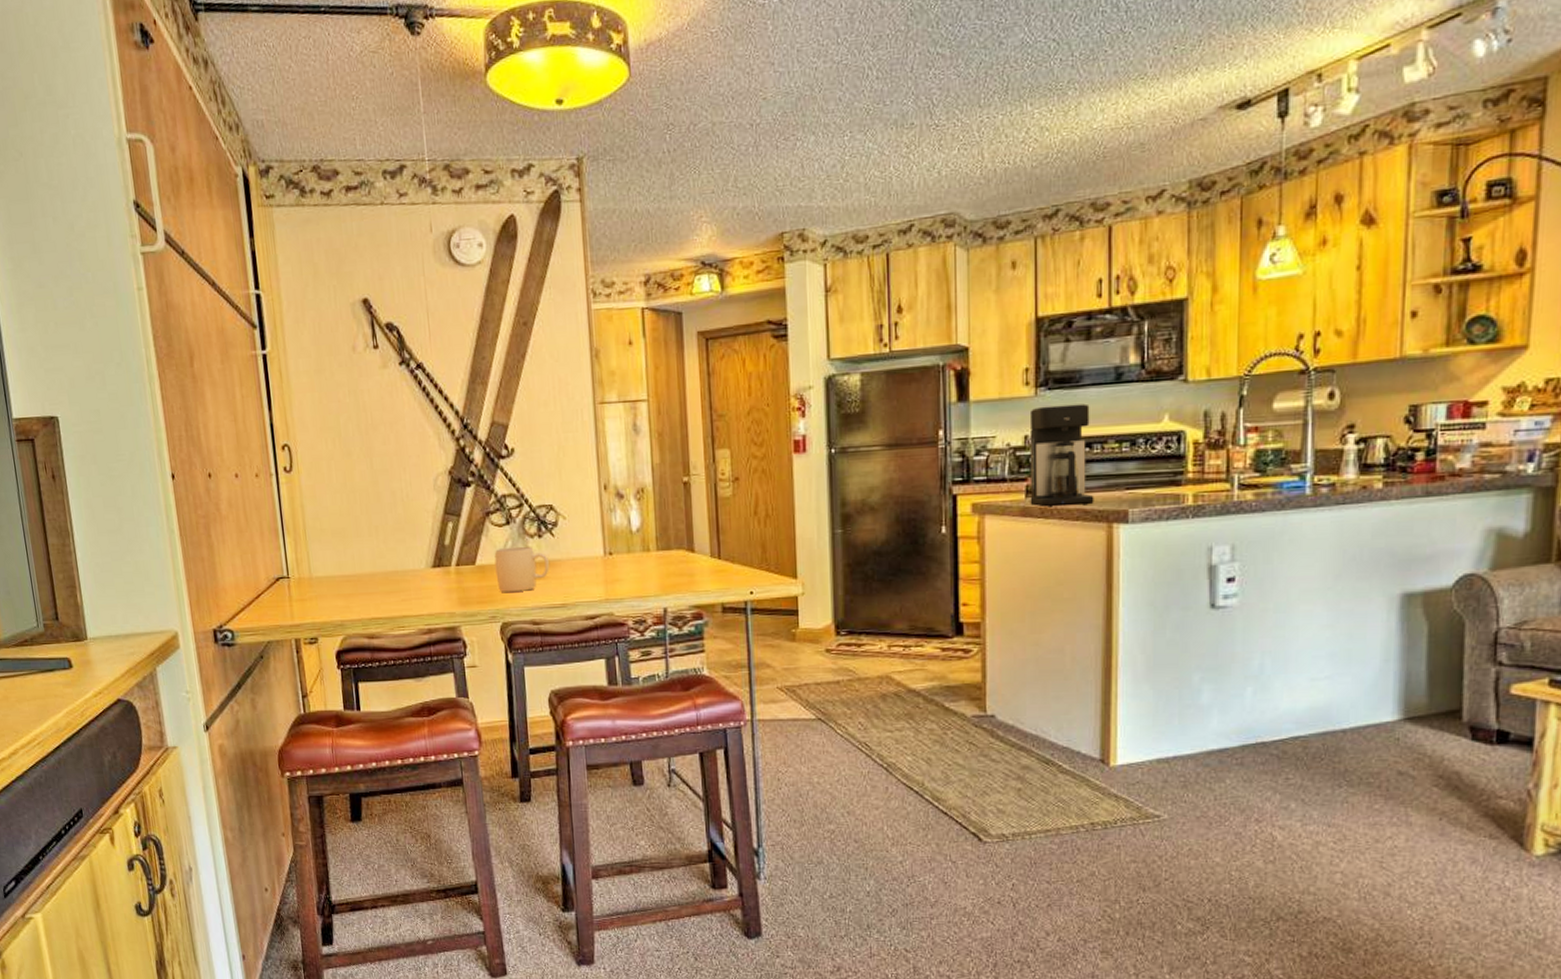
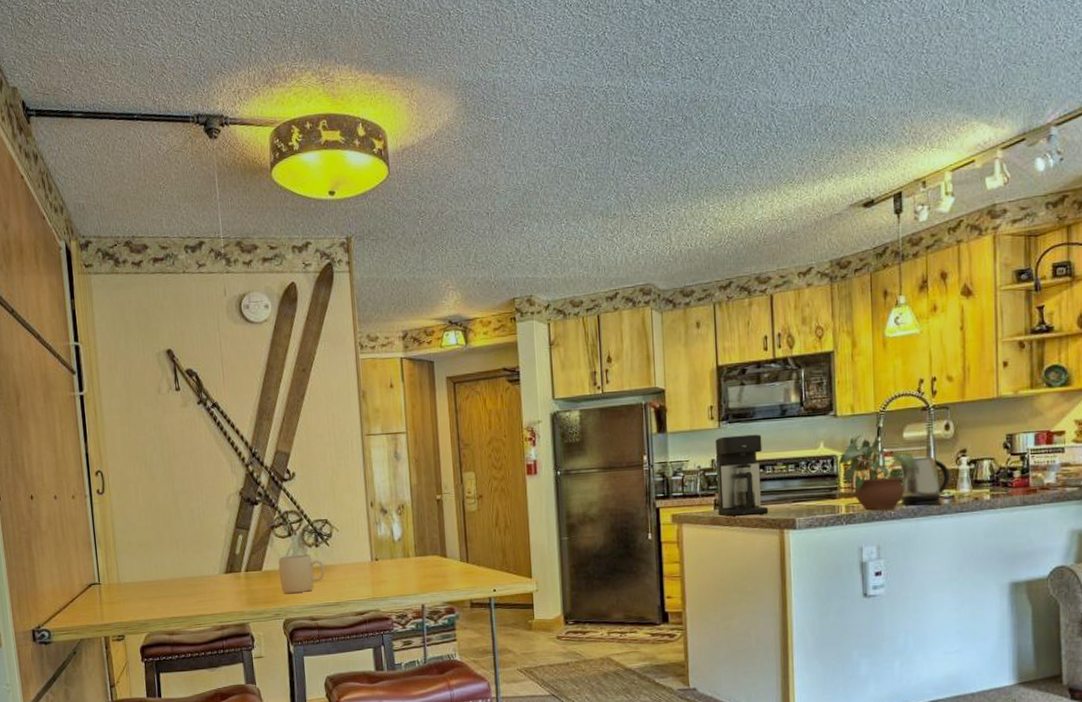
potted plant: none [1183,404,1287,501] -> present [835,434,915,511]
kettle: none [1266,432,1331,497] -> present [901,455,950,507]

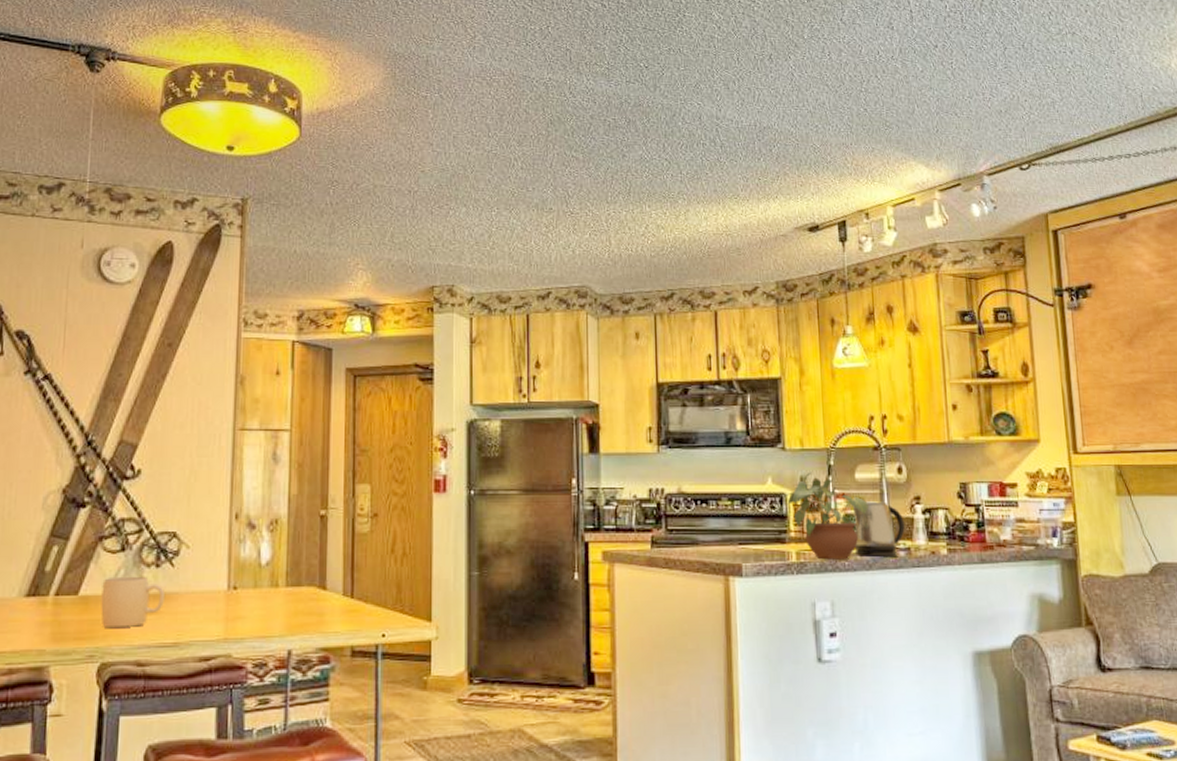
coffee maker: present [715,434,769,517] -> none [653,463,712,558]

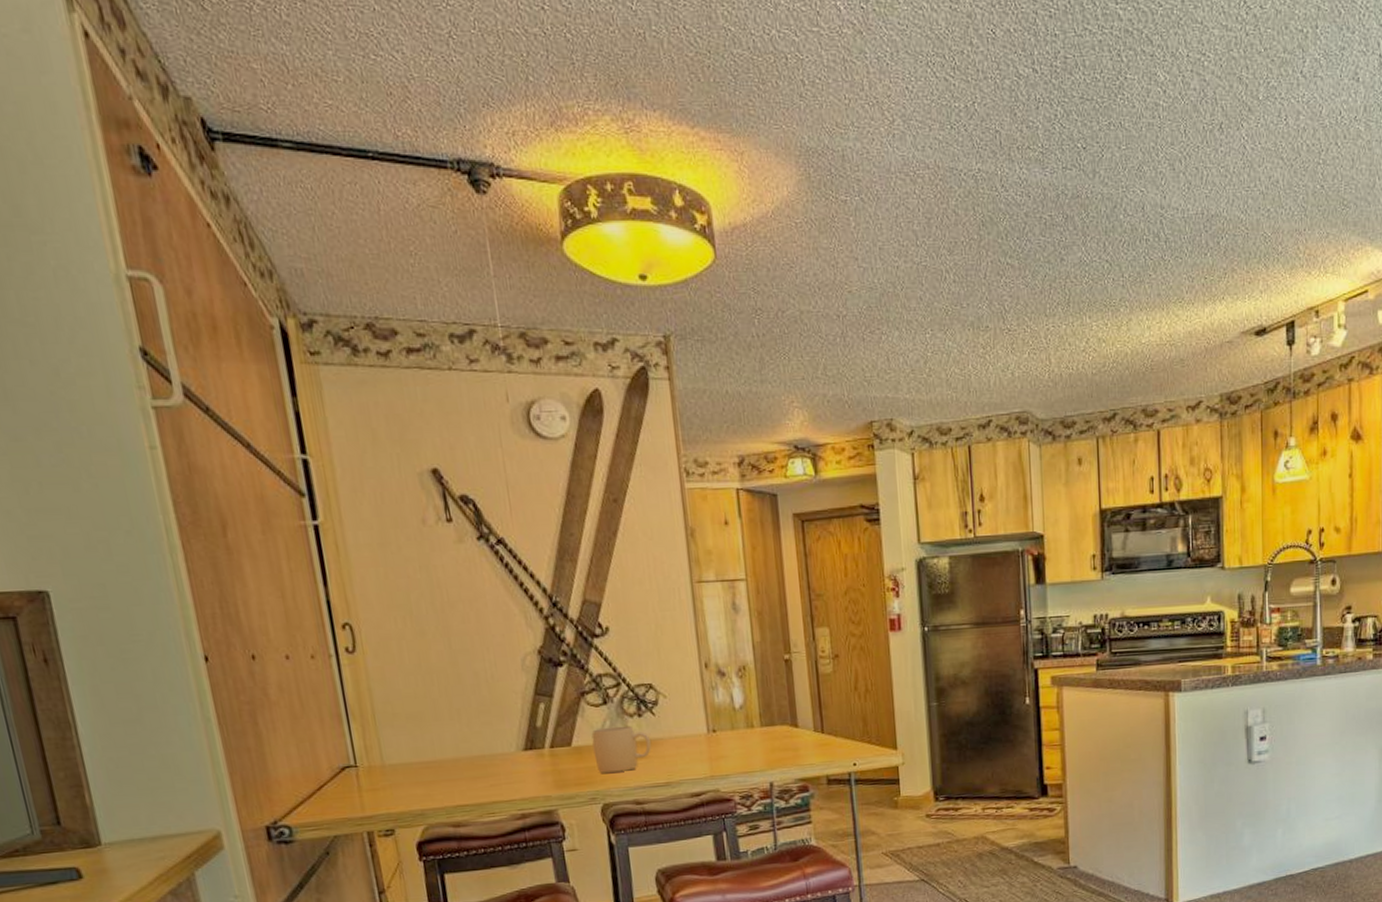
potted plant: present [784,471,868,560] -> none [1222,589,1301,672]
kettle: present [853,500,905,558] -> none [1287,612,1335,668]

